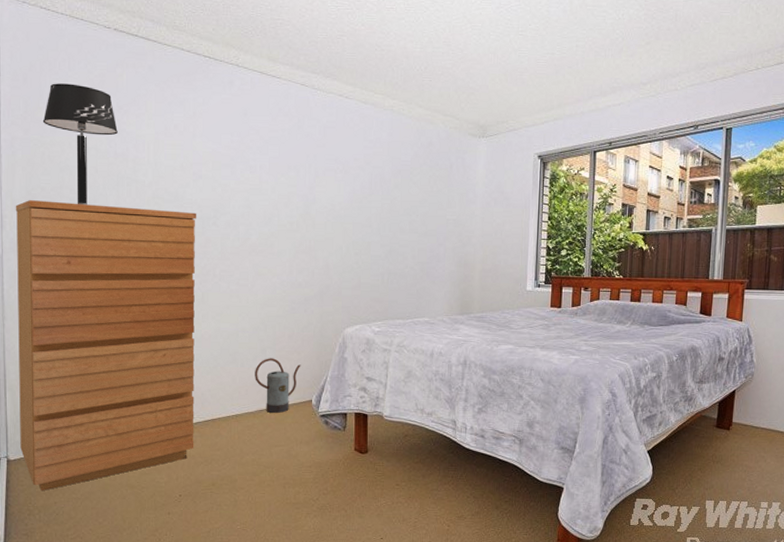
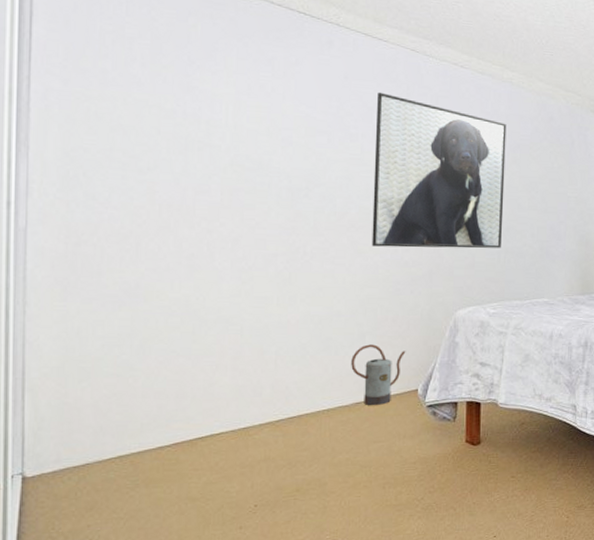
dresser: present [15,200,197,492] -> none [42,163,286,513]
table lamp: present [42,83,118,206] -> none [88,29,188,172]
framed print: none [270,125,388,270] -> present [371,92,507,249]

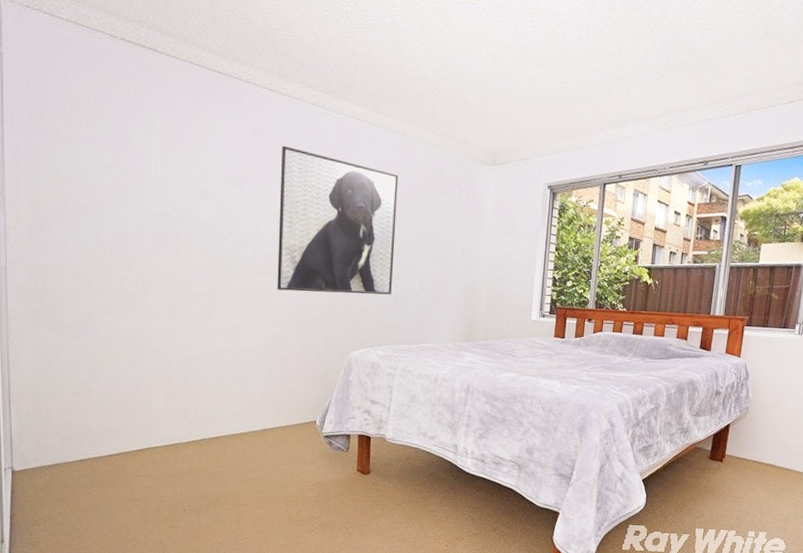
watering can: present [351,344,406,406] -> none [260,378,306,433]

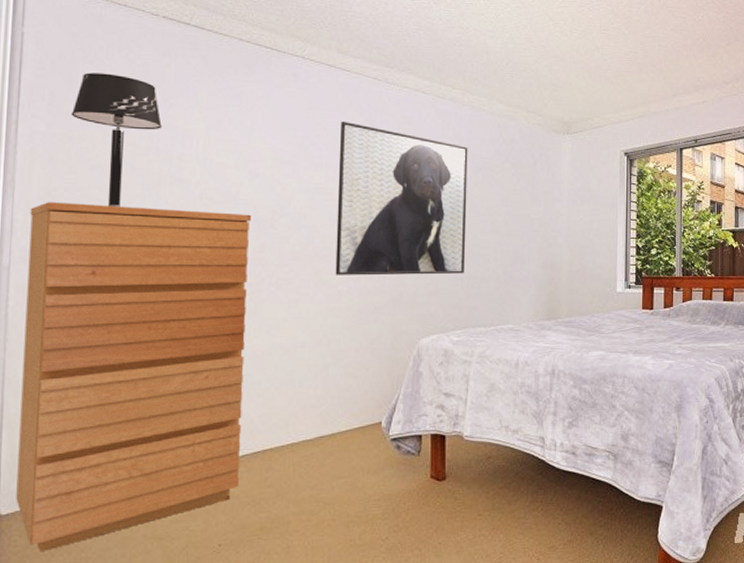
dresser: none [19,212,205,502] -> present [16,202,252,553]
table lamp: none [47,92,124,220] -> present [71,72,162,208]

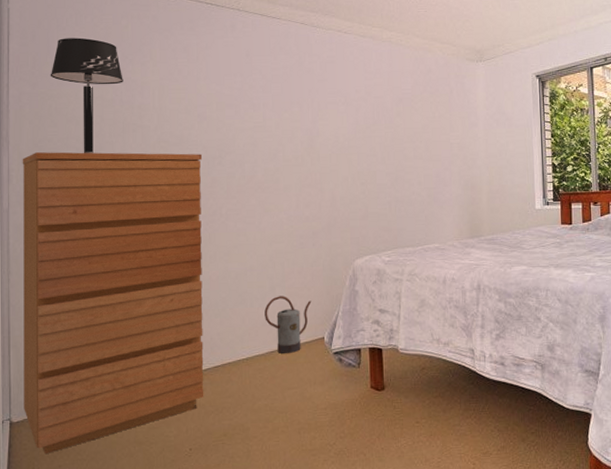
watering can: none [315,375,370,440] -> present [264,296,312,354]
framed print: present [335,121,468,276] -> none [274,64,392,205]

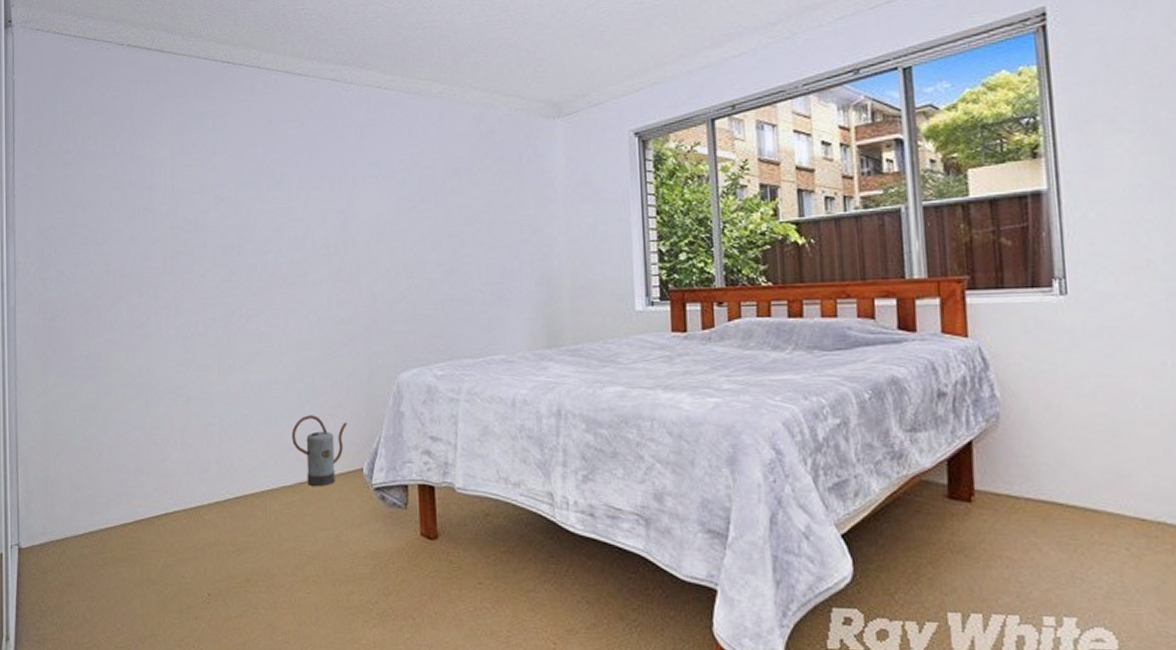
dresser: present [22,152,204,455] -> none [28,241,224,588]
table lamp: present [50,37,123,154] -> none [56,109,132,244]

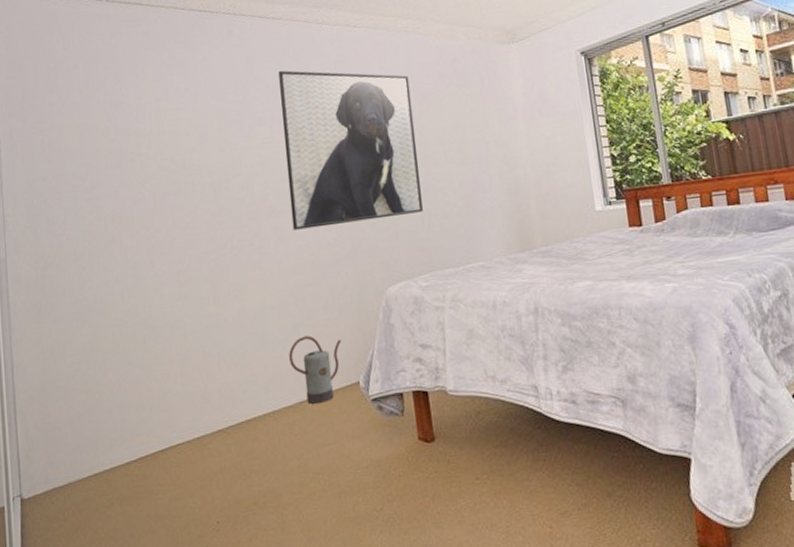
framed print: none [301,131,444,303] -> present [278,70,423,230]

